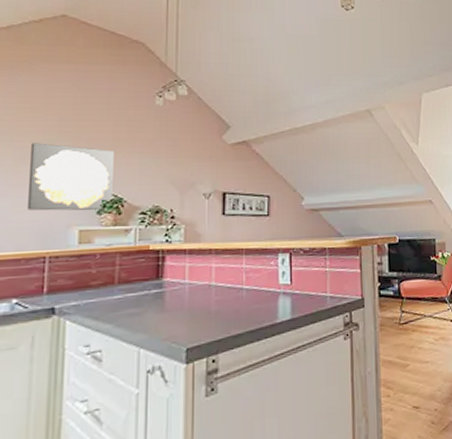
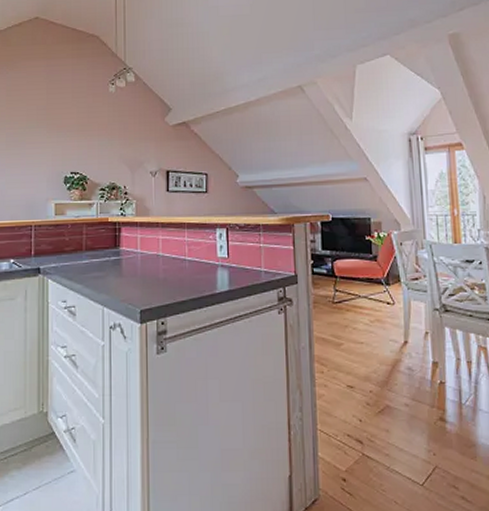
wall art: present [26,142,114,211] -> none [17,129,78,187]

